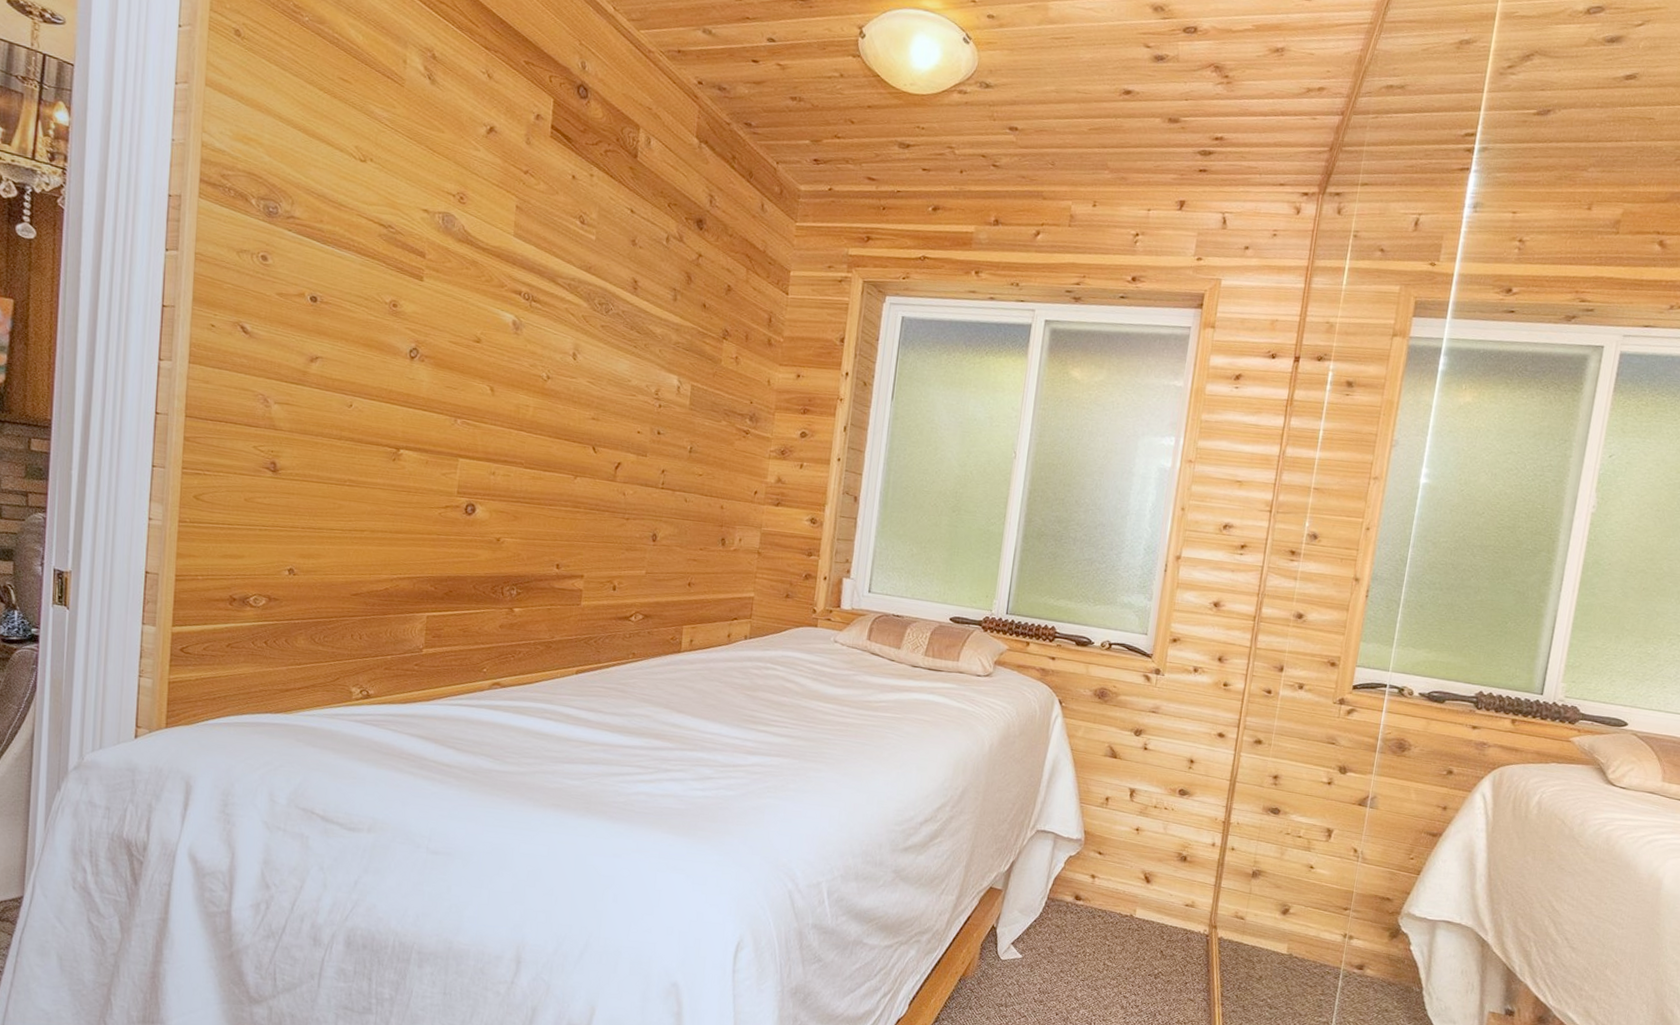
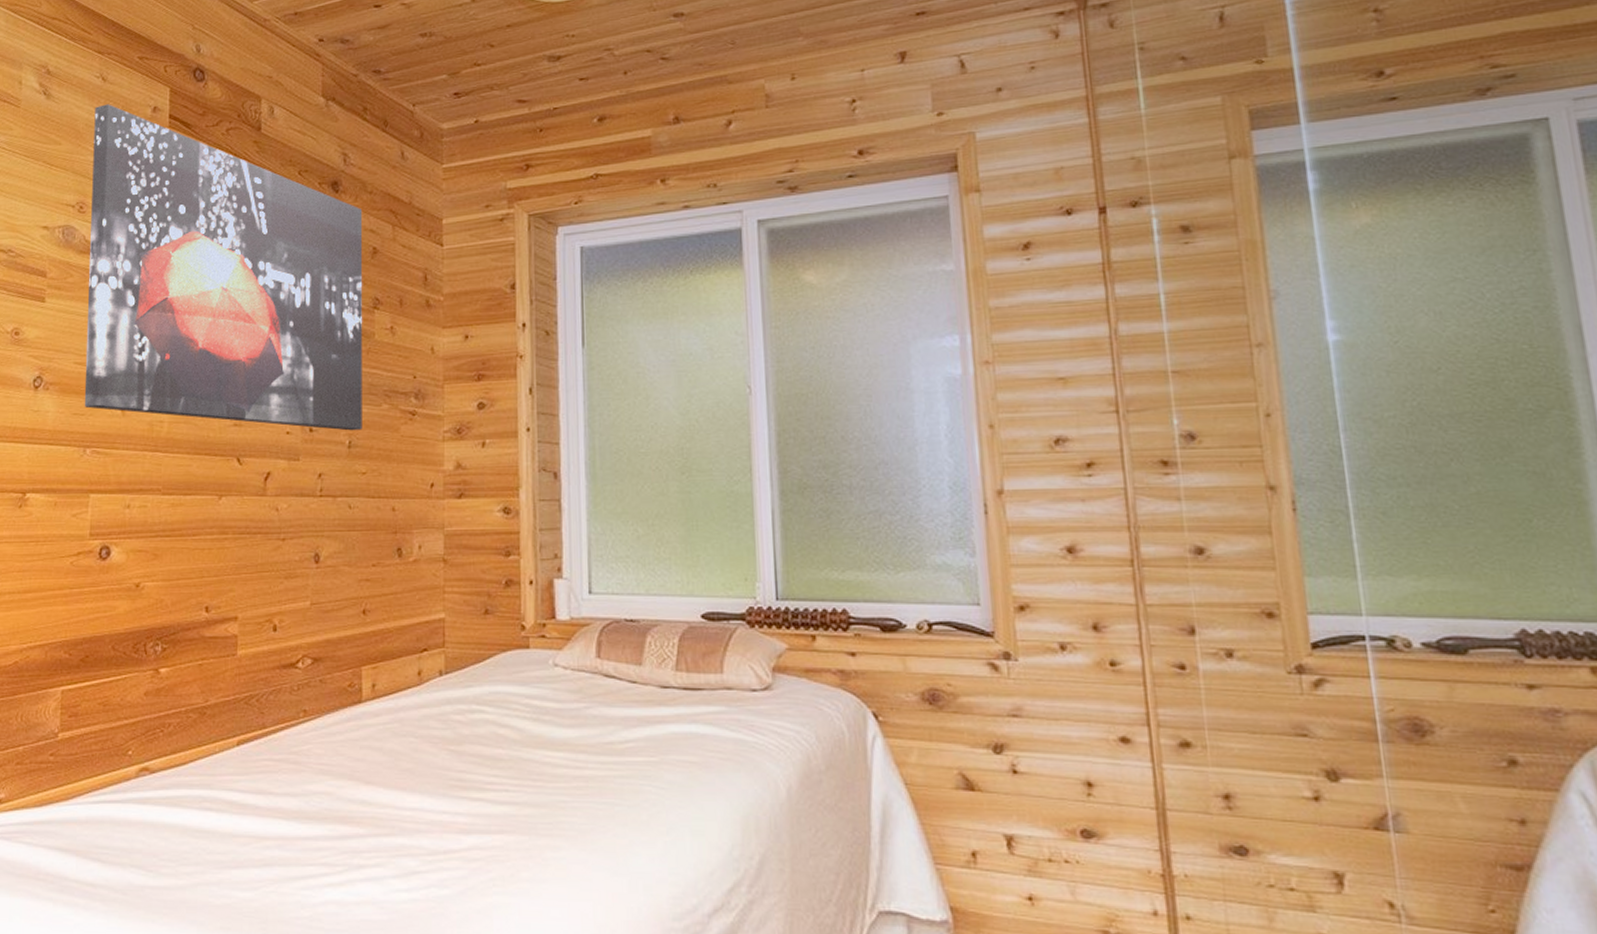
wall art: none [457,101,722,440] -> present [84,104,363,431]

